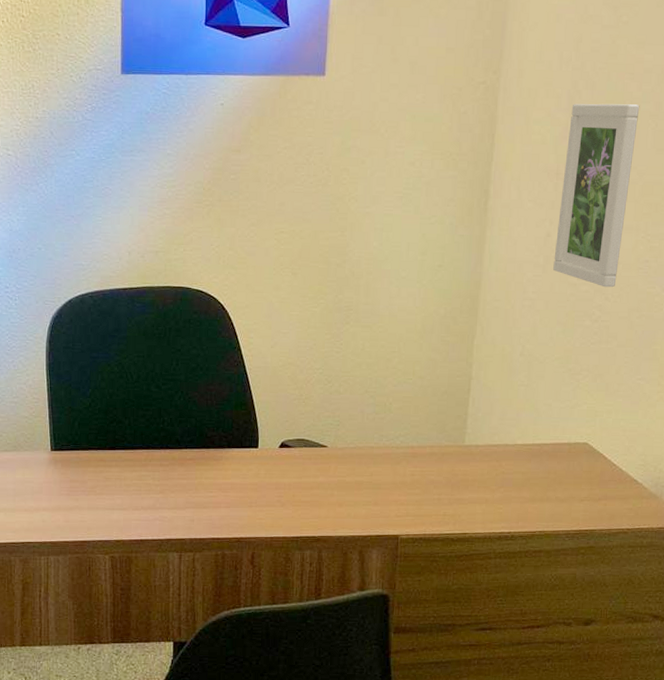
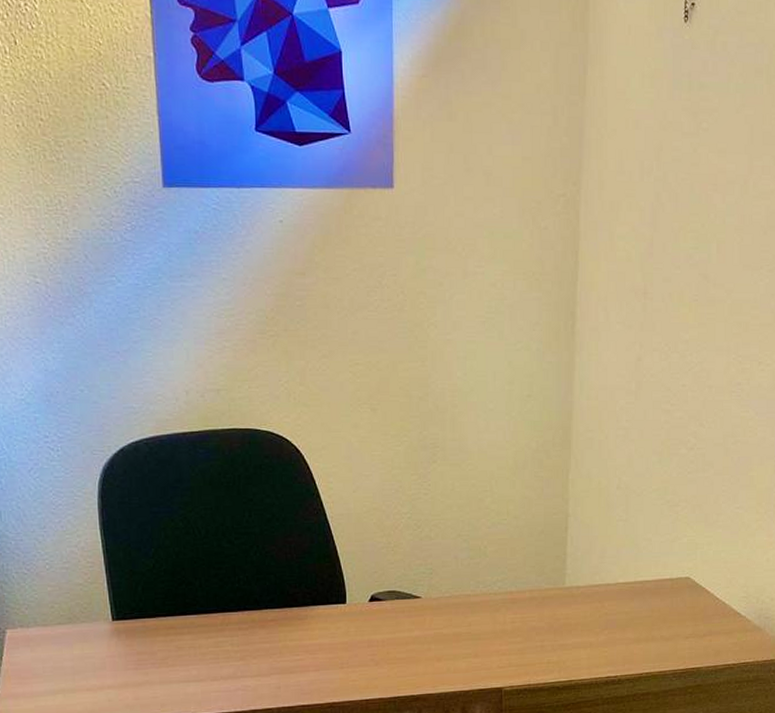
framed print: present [553,103,640,288] -> none [646,217,724,413]

